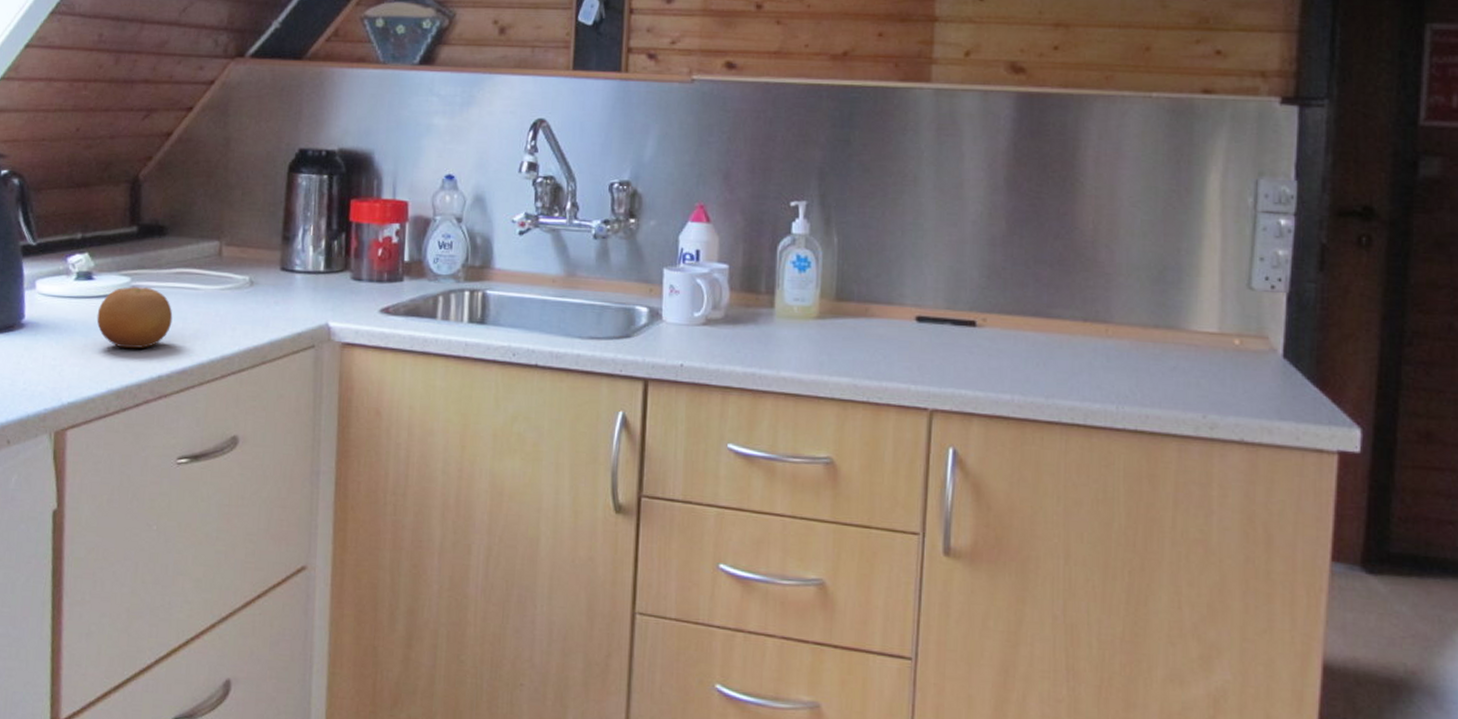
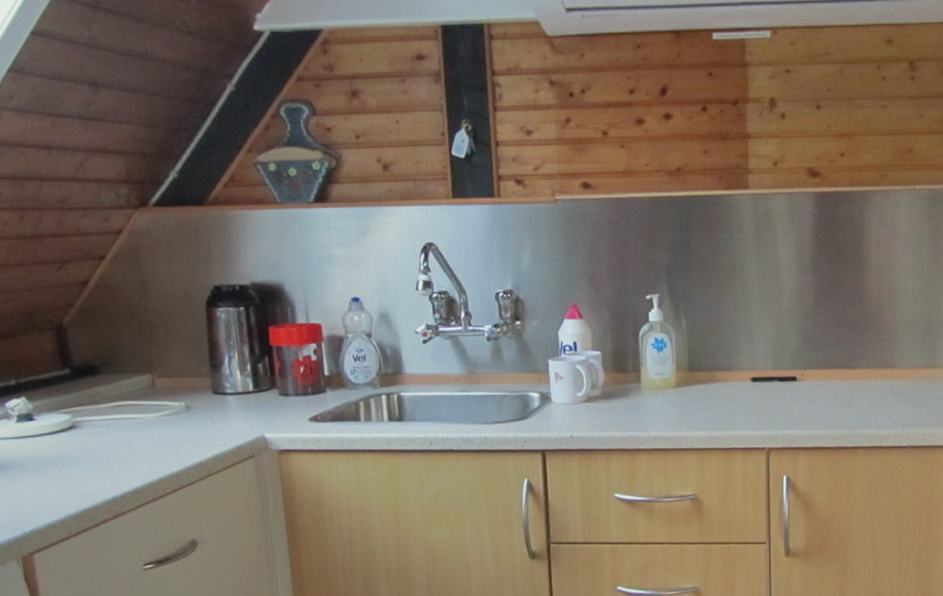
fruit: present [96,287,173,349] -> none [44,422,118,477]

